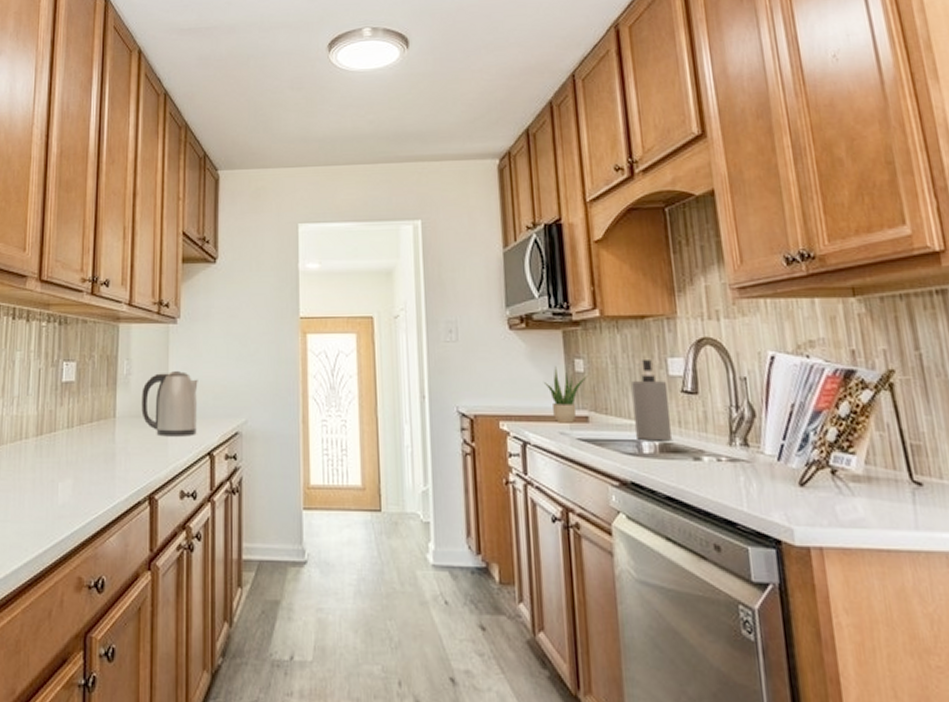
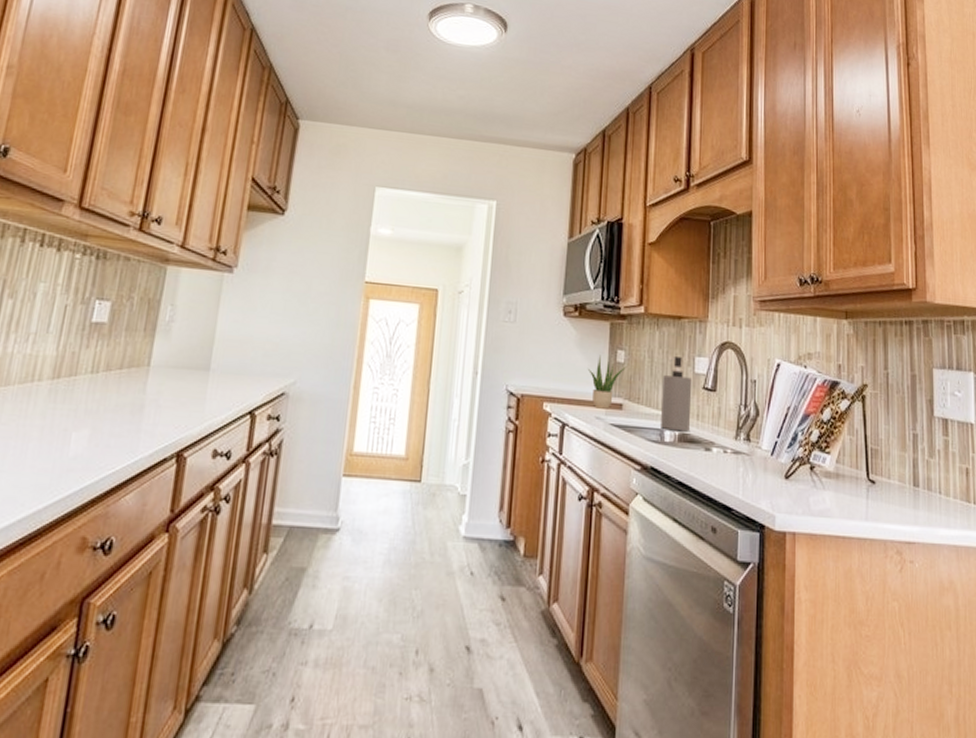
kettle: present [141,371,198,437] -> none [180,323,249,393]

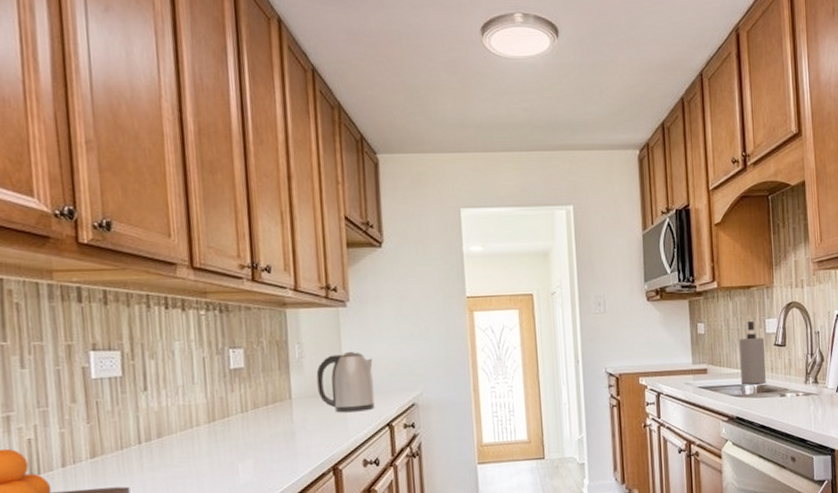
kettle: none [180,323,249,393] -> present [316,352,375,413]
potted plant: present [588,355,626,409] -> none [674,330,707,376]

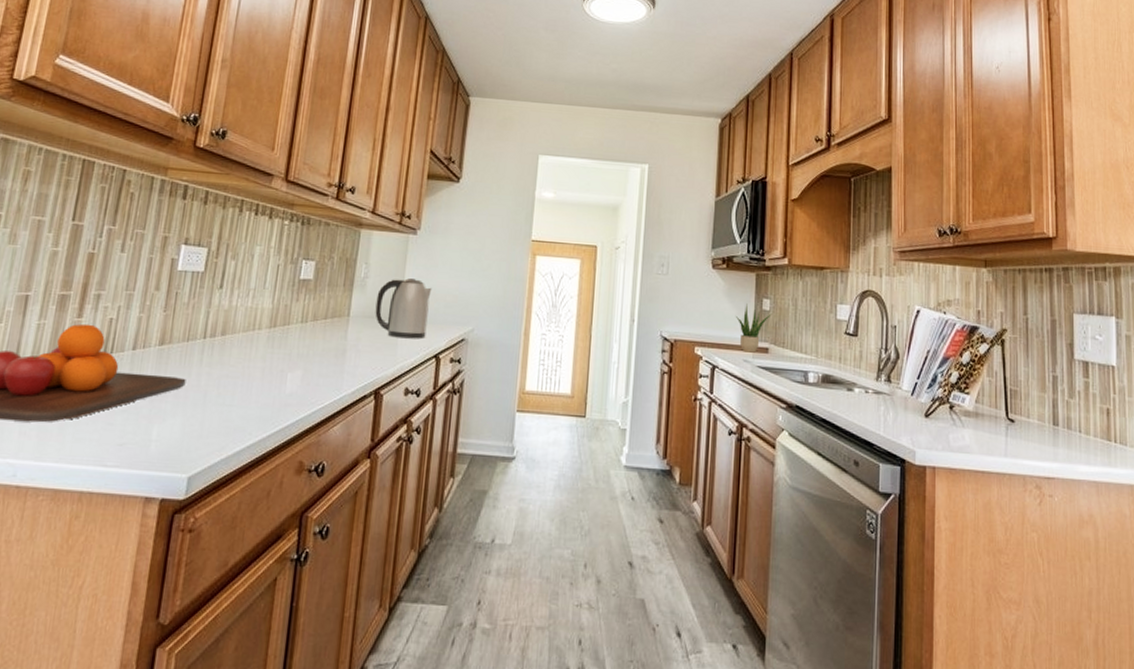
potted plant: none [674,330,707,376] -> present [736,303,772,353]
soap dispenser: present [739,321,767,385] -> none [805,304,835,374]

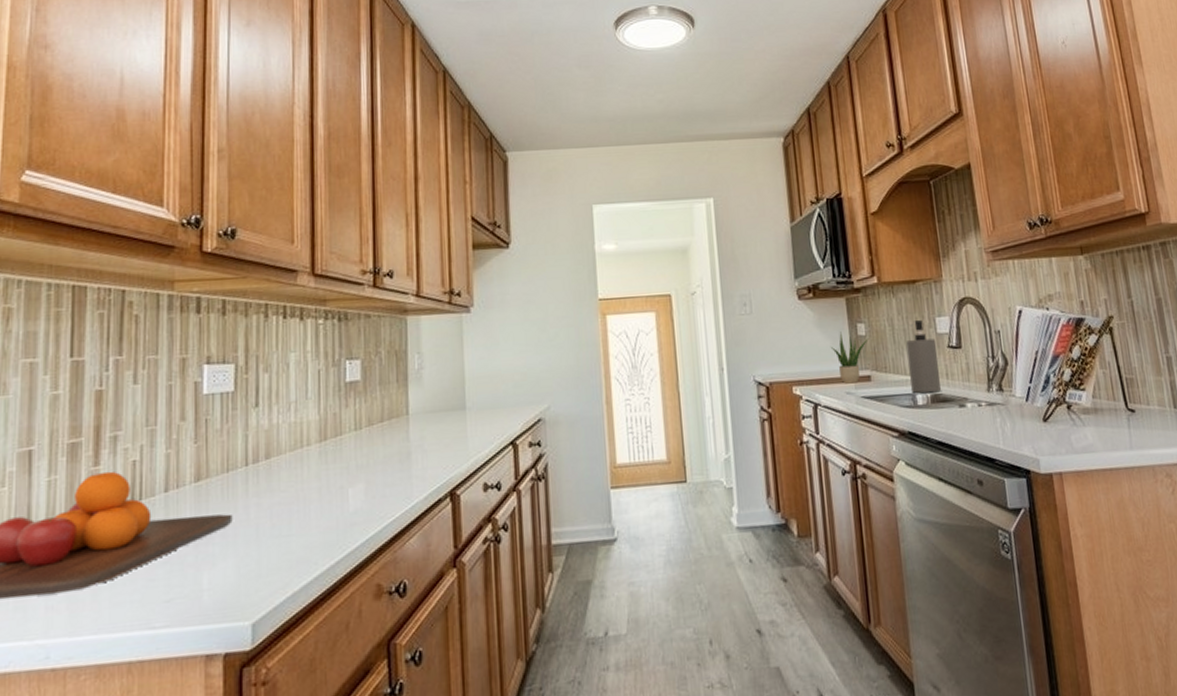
kettle: present [375,278,432,340] -> none [436,361,498,430]
soap dispenser: none [805,304,835,374] -> present [906,320,942,394]

